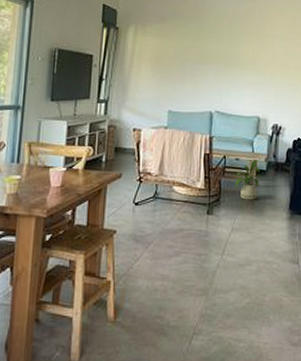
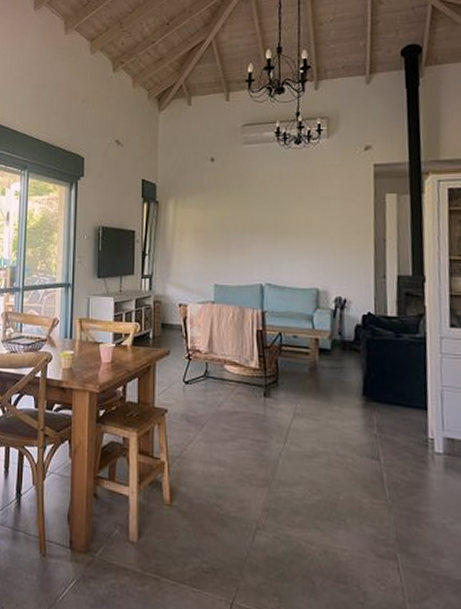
house plant: present [234,160,263,200] -> none [293,337,328,383]

